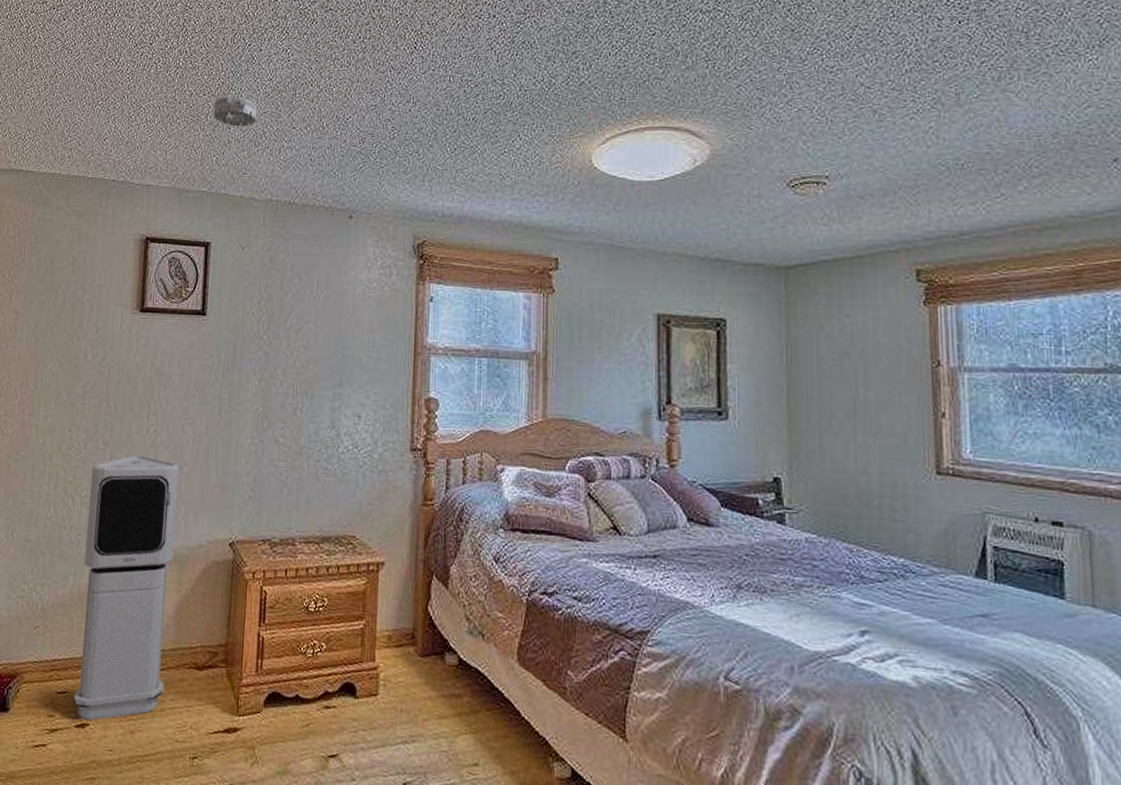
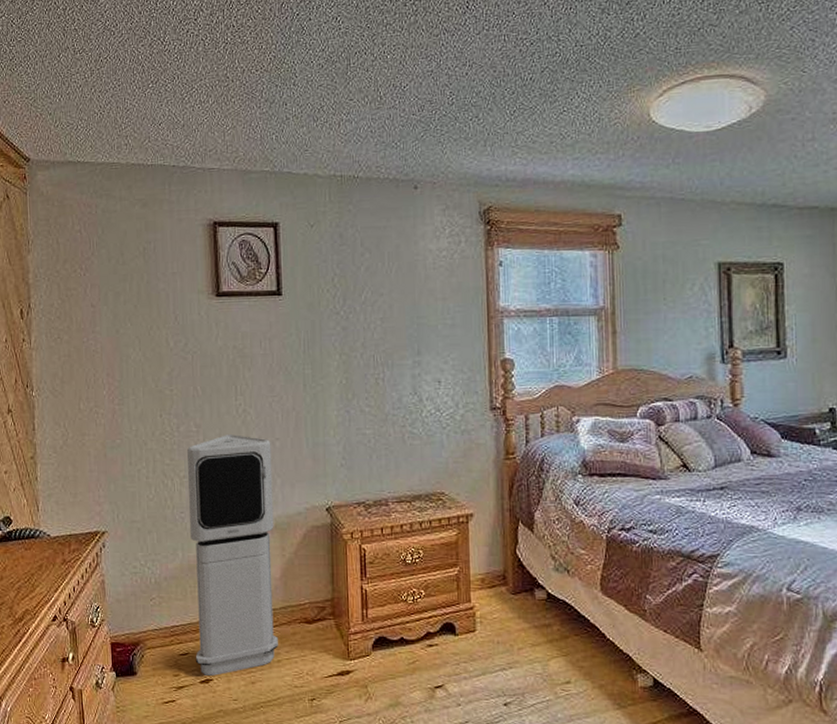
smoke detector: present [213,96,257,127] -> none [267,70,312,102]

